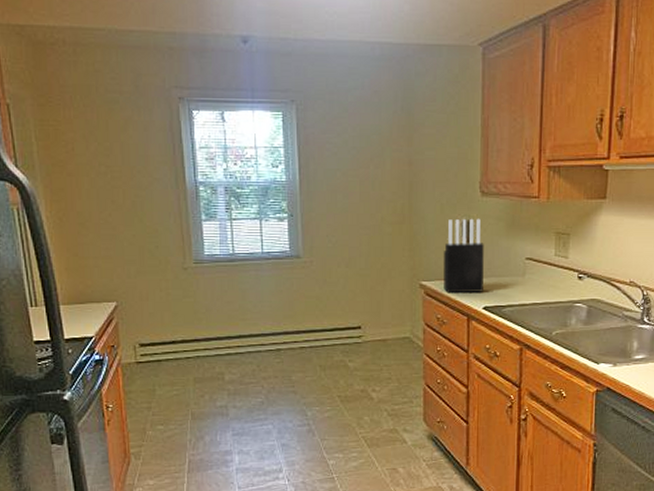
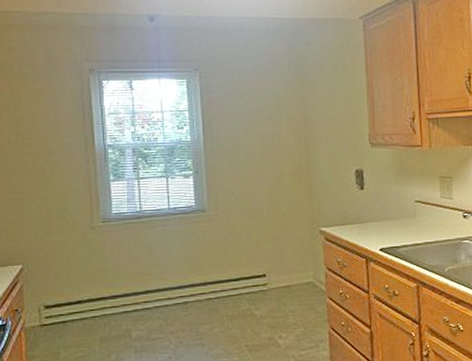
knife block: present [443,218,484,294] -> none [339,167,379,238]

